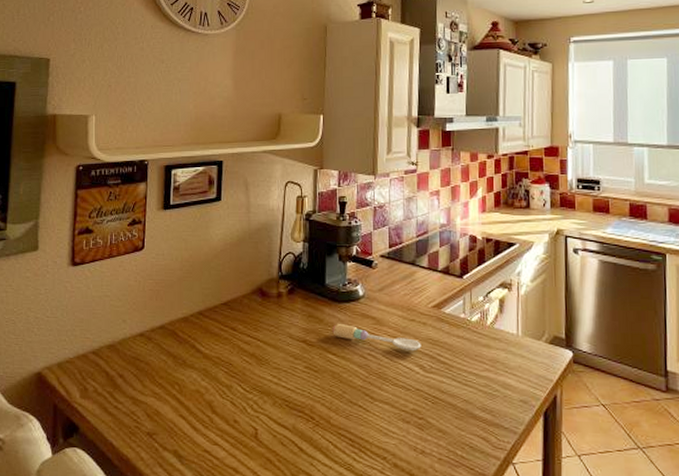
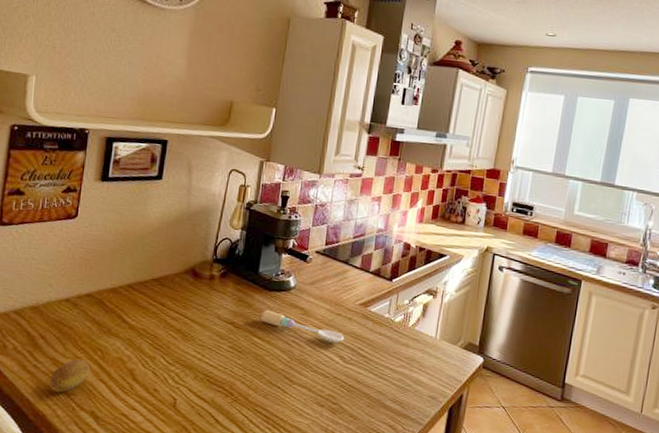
fruit: none [132,395,169,434] -> present [50,359,90,393]

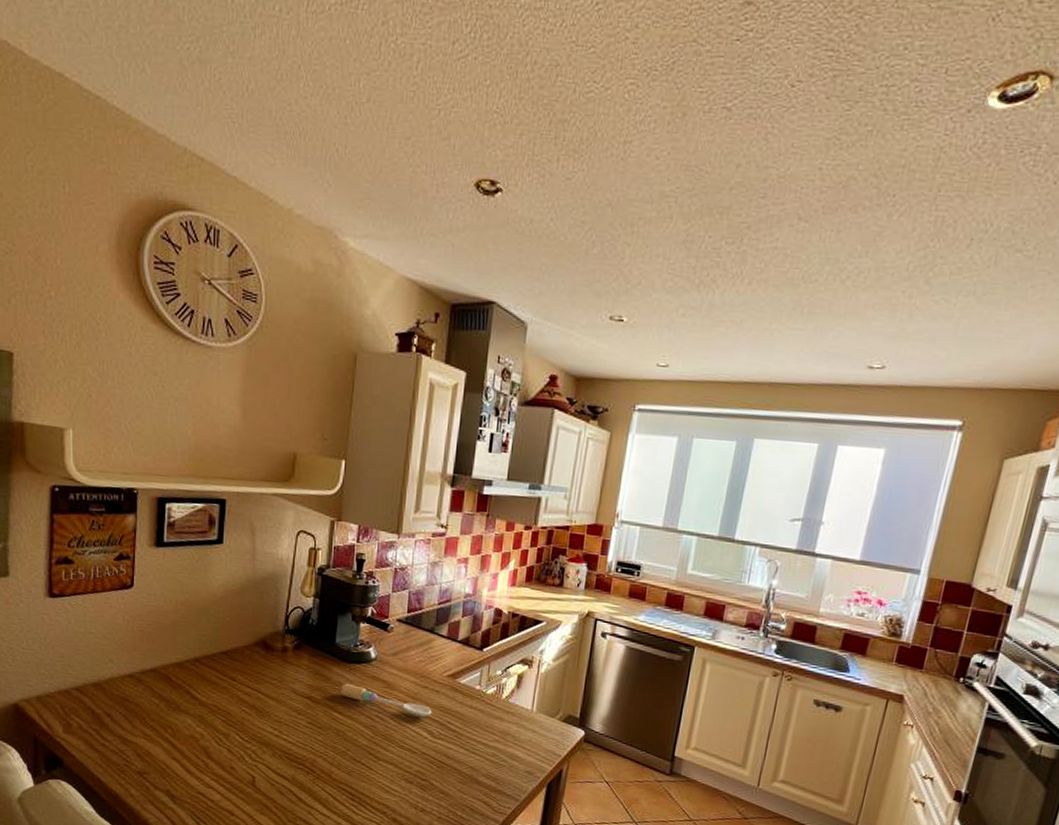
fruit: present [50,359,90,393] -> none [120,737,161,772]

